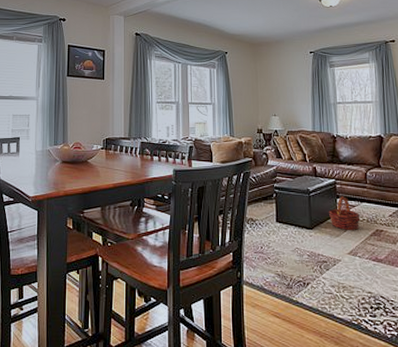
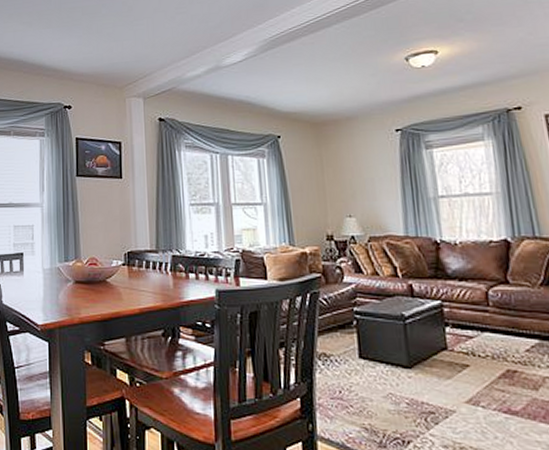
basket: present [328,196,360,230] -> none [433,324,482,370]

